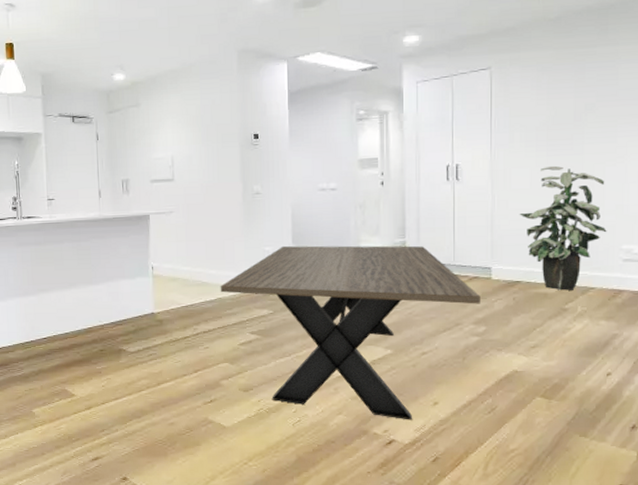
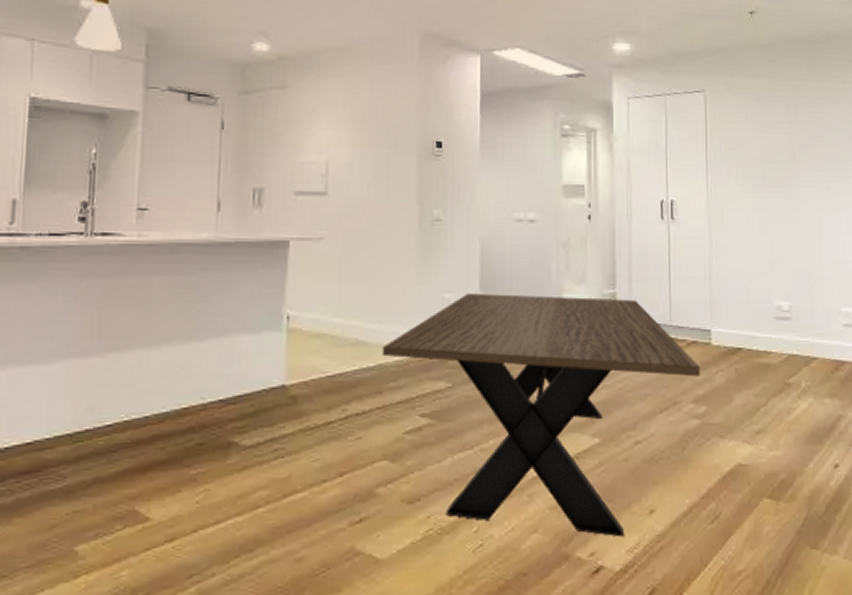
indoor plant: present [519,165,607,291] -> none [738,209,826,361]

